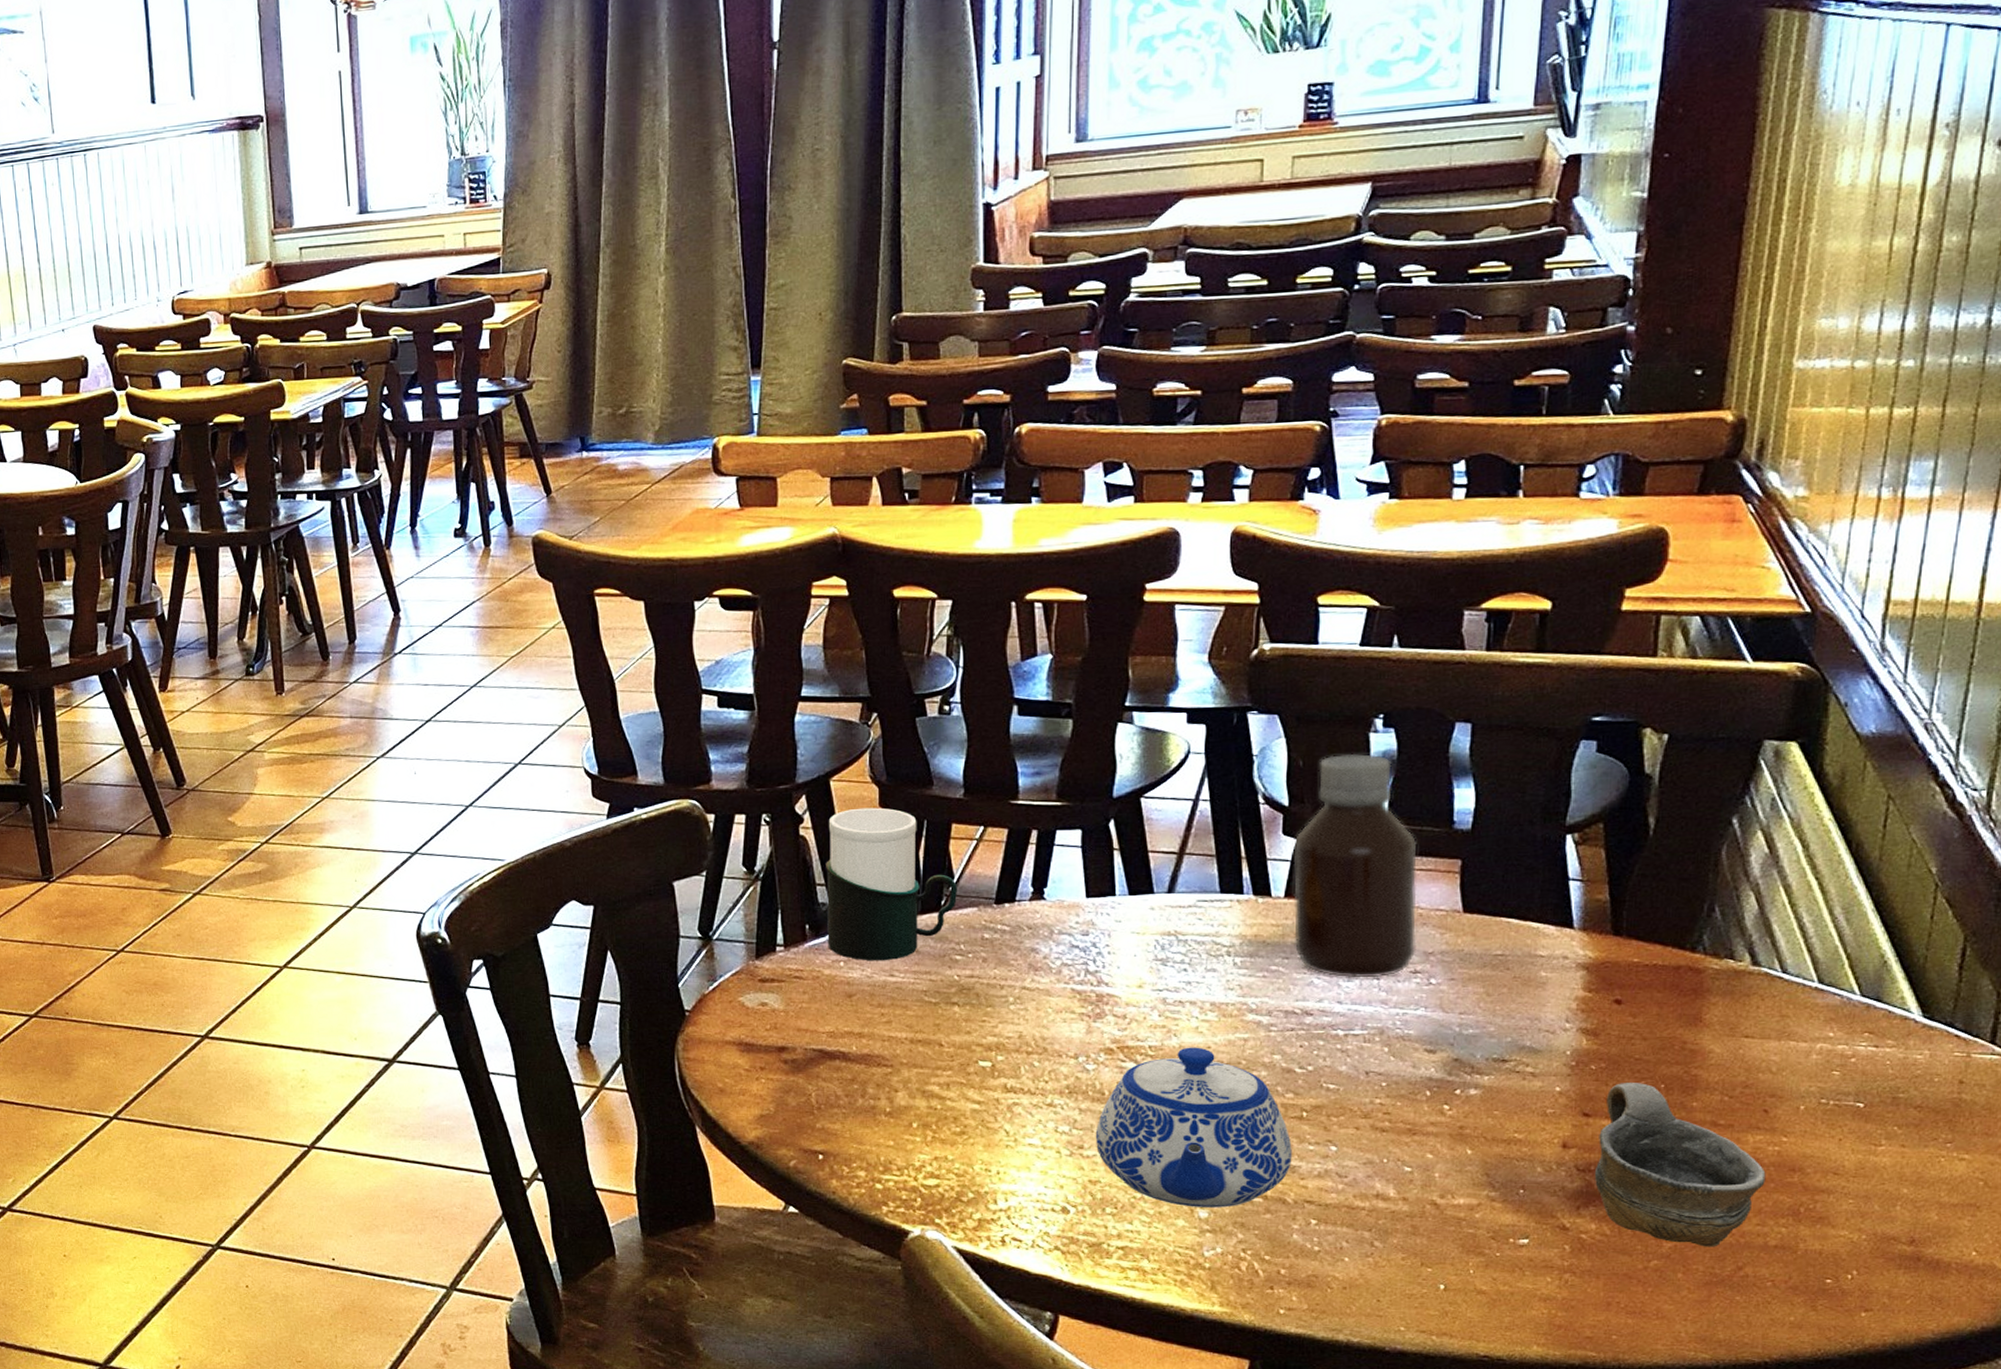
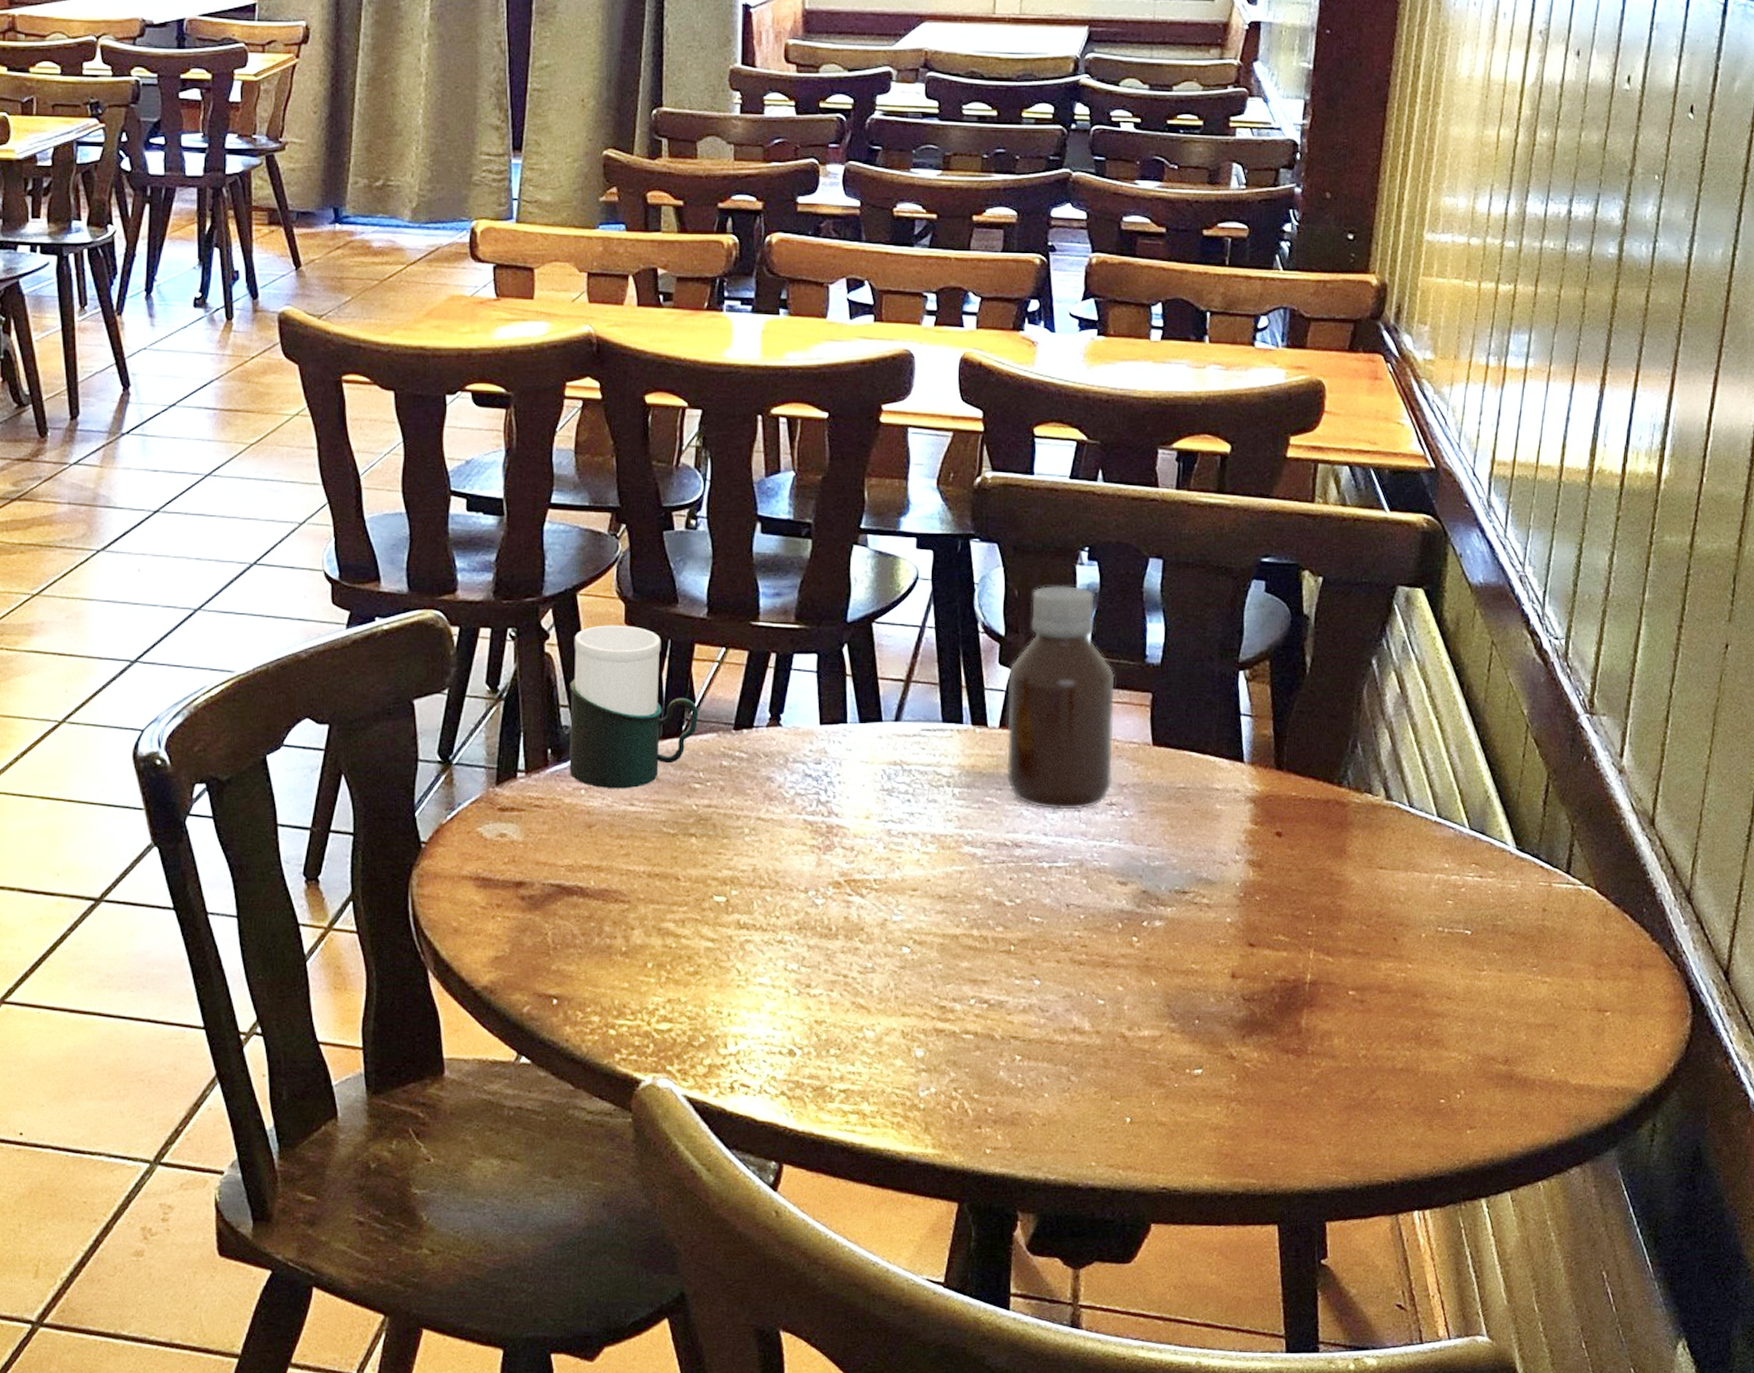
teapot: present [1095,1047,1292,1208] -> none [822,880,1001,1046]
cup: present [1594,1083,1766,1247] -> none [1257,913,1395,1072]

